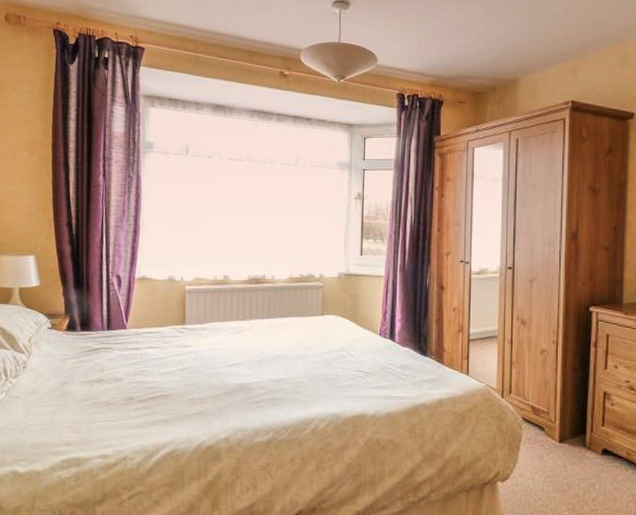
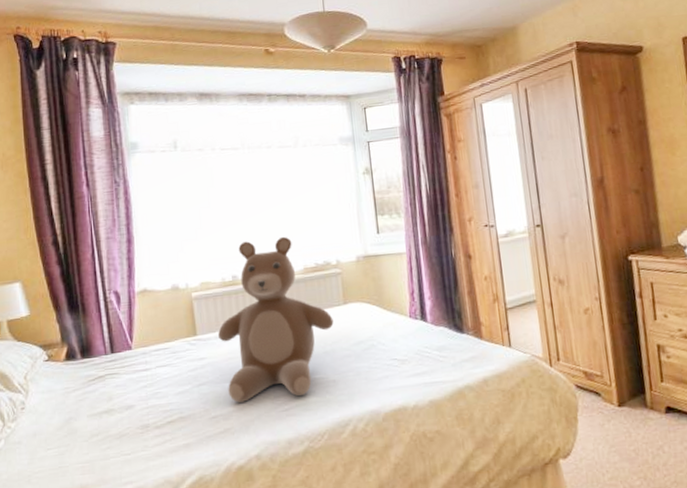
bear: none [205,246,310,391] -> present [218,236,334,403]

